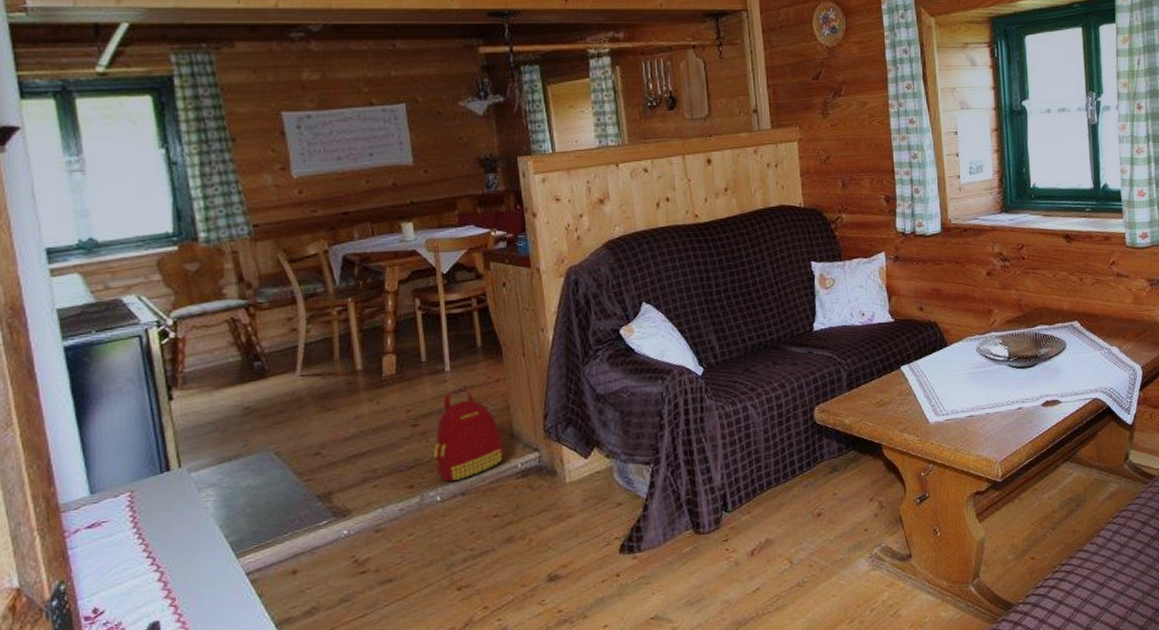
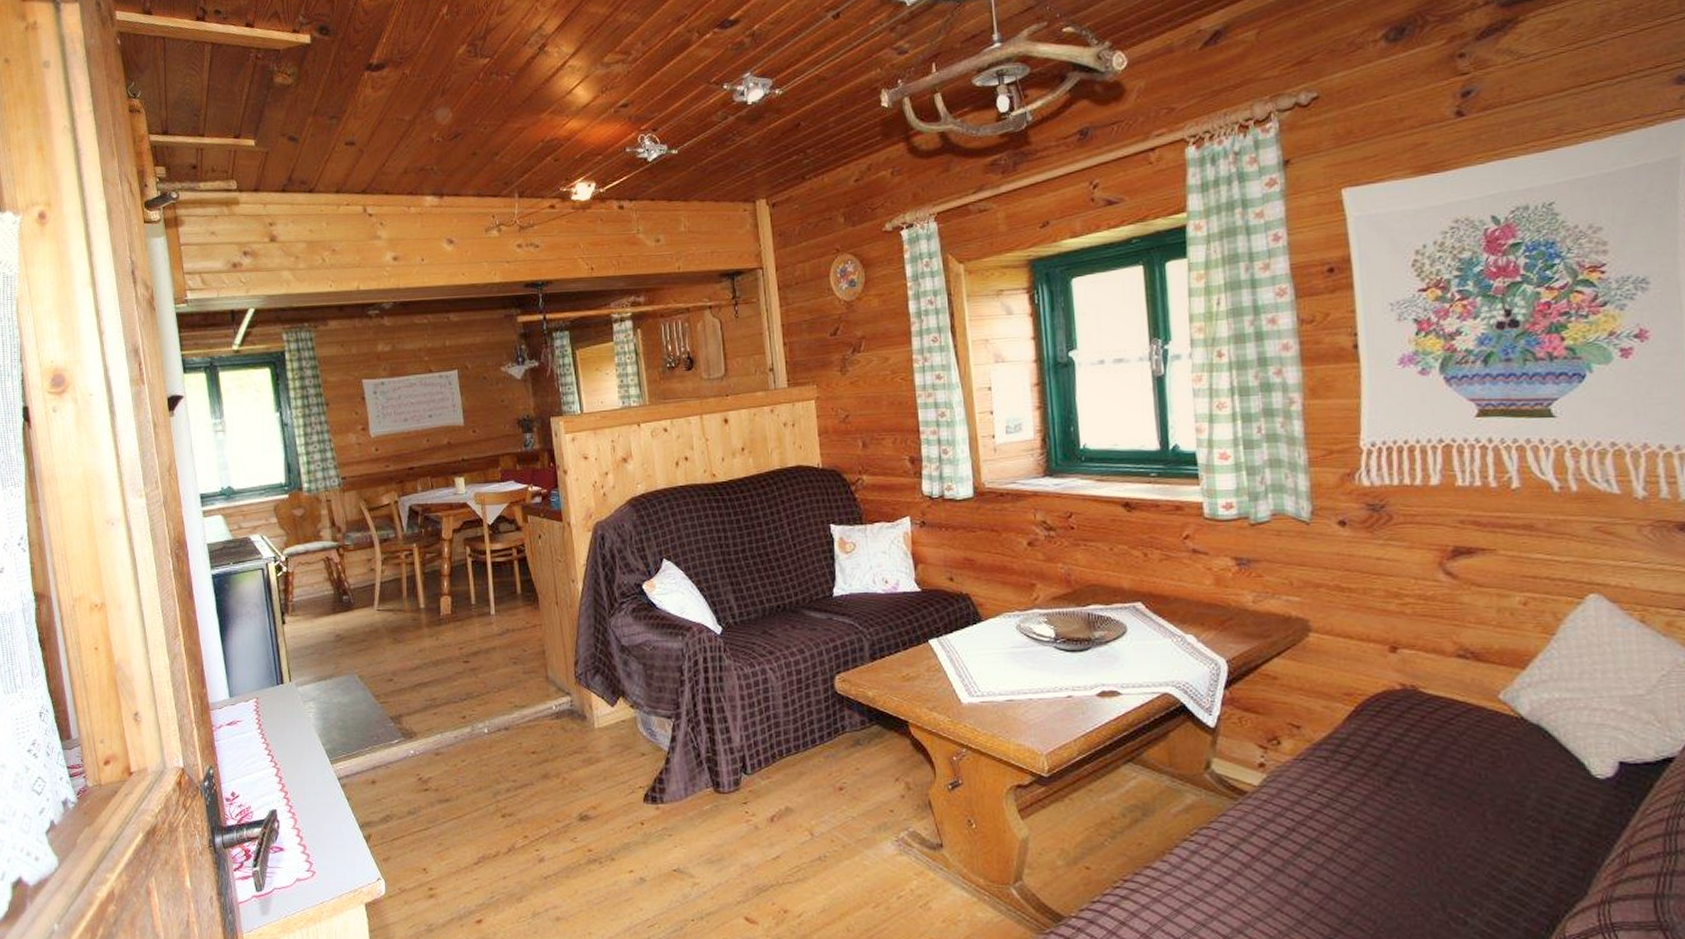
backpack: present [433,388,504,482] -> none [481,631,540,717]

